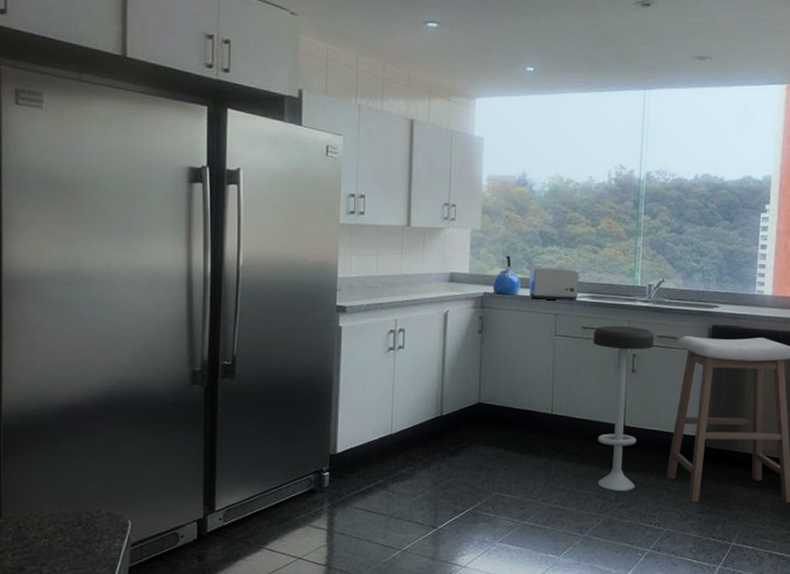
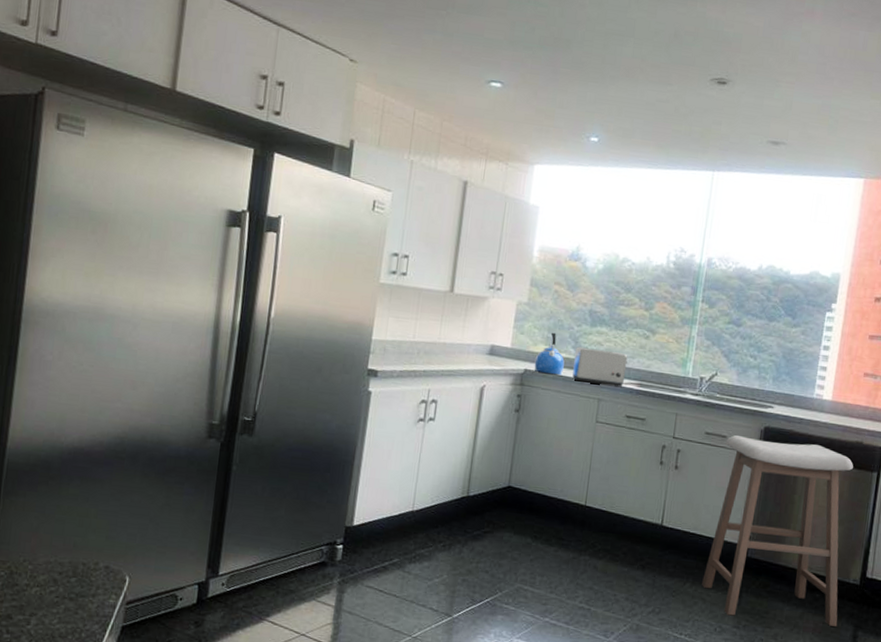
bar stool: present [593,325,654,491] -> none [628,416,702,596]

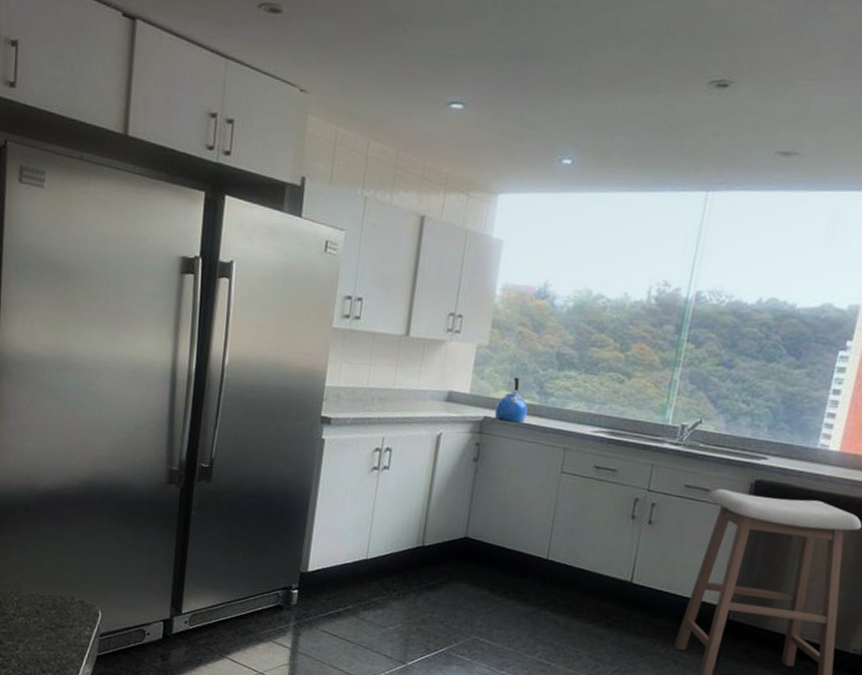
toaster: present [572,346,628,388] -> none [535,392,599,436]

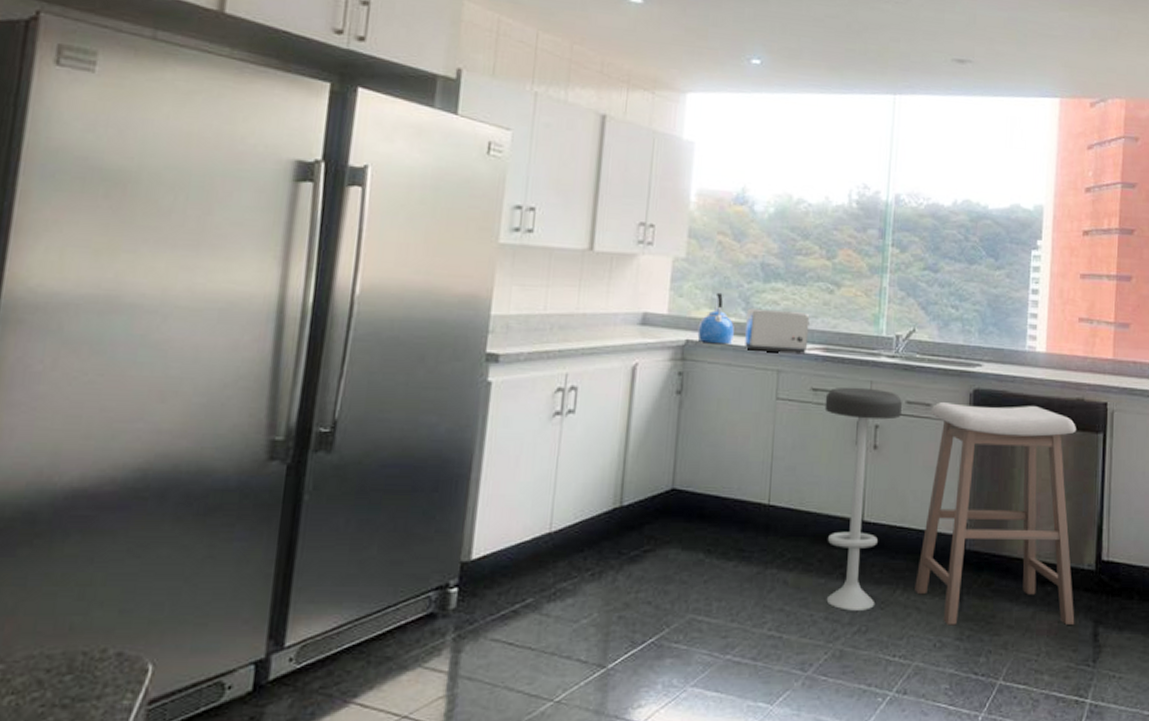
toaster: none [535,392,599,436] -> present [744,308,810,355]
bar stool: none [591,467,681,656] -> present [824,387,902,611]

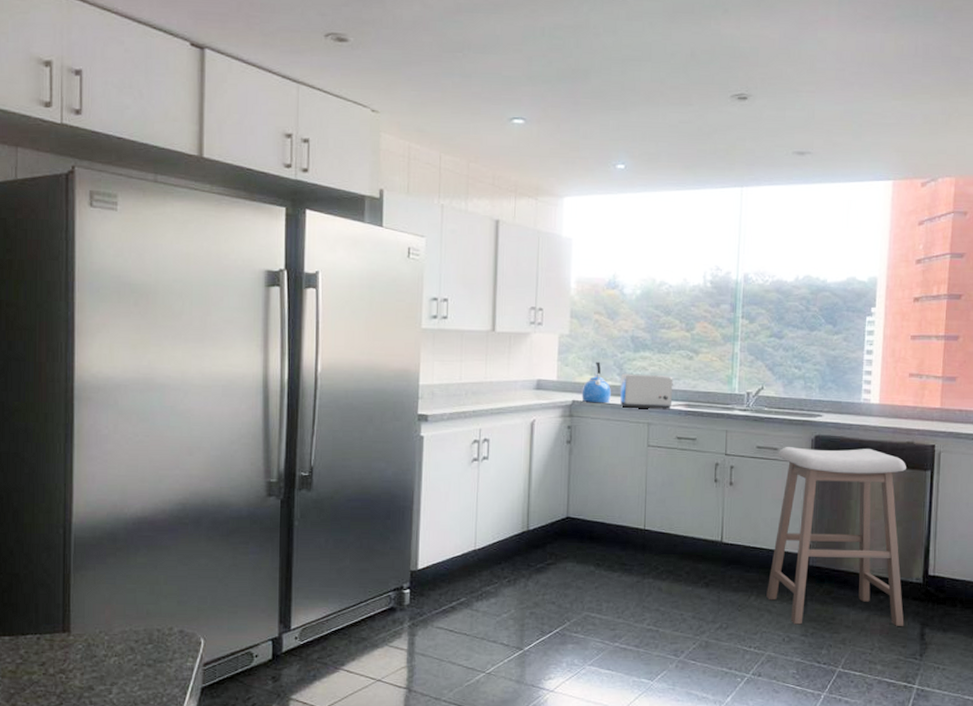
bar stool: present [824,387,902,611] -> none [688,435,753,612]

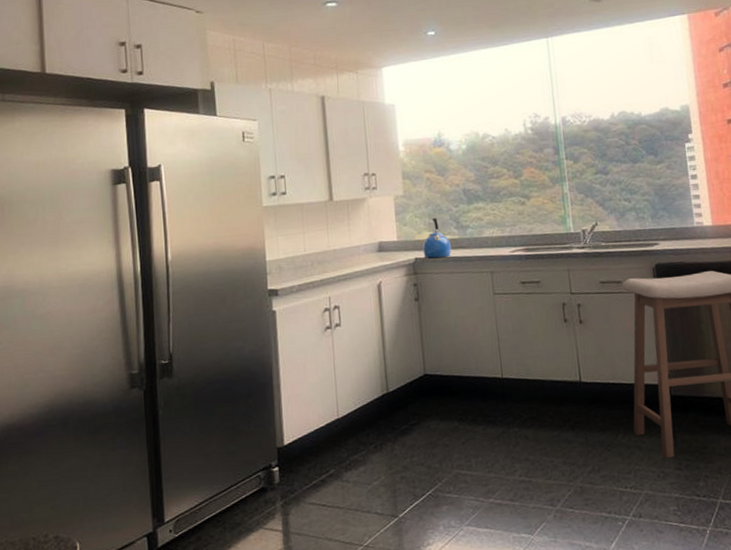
toaster: present [619,373,673,410] -> none [458,222,512,260]

